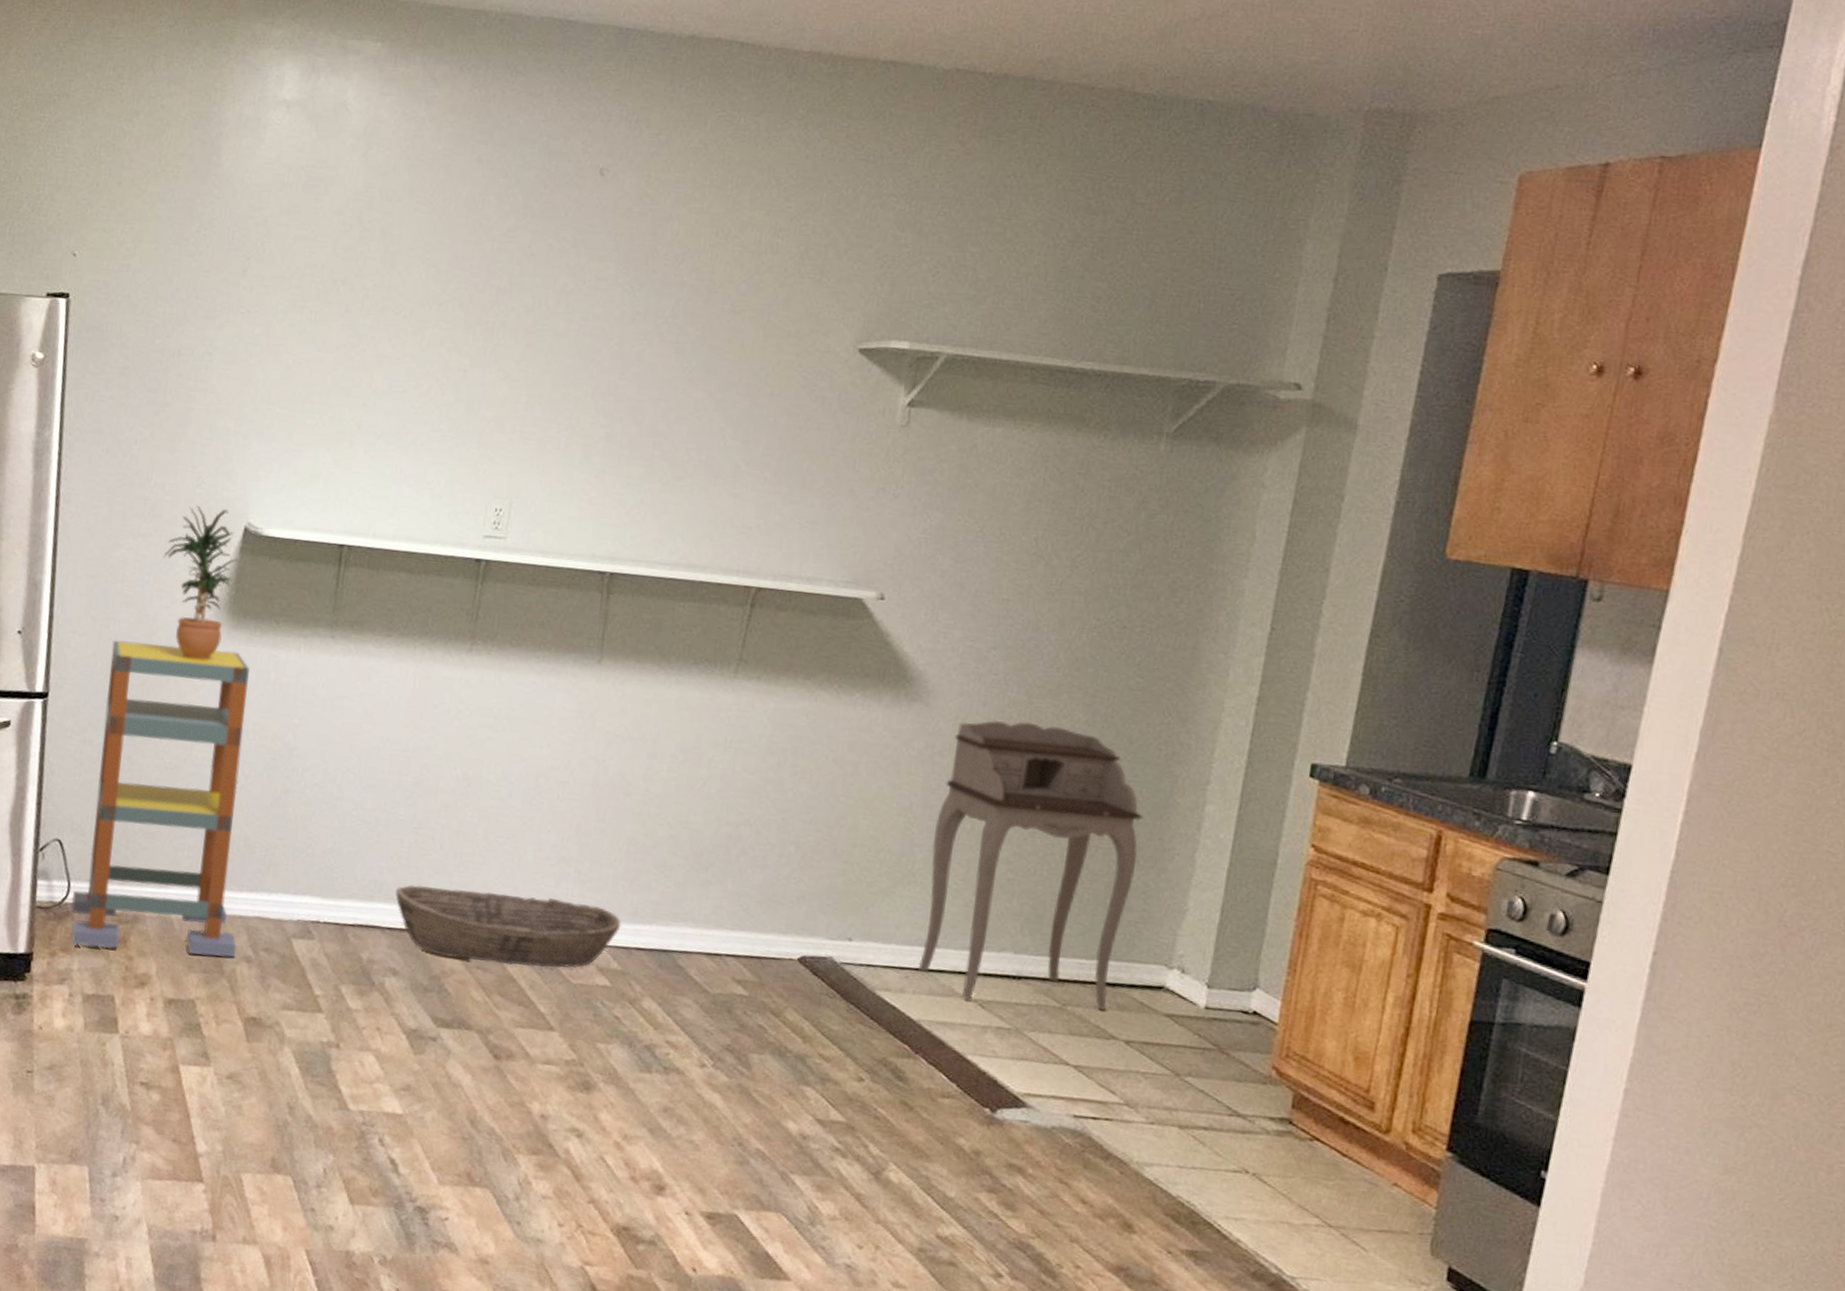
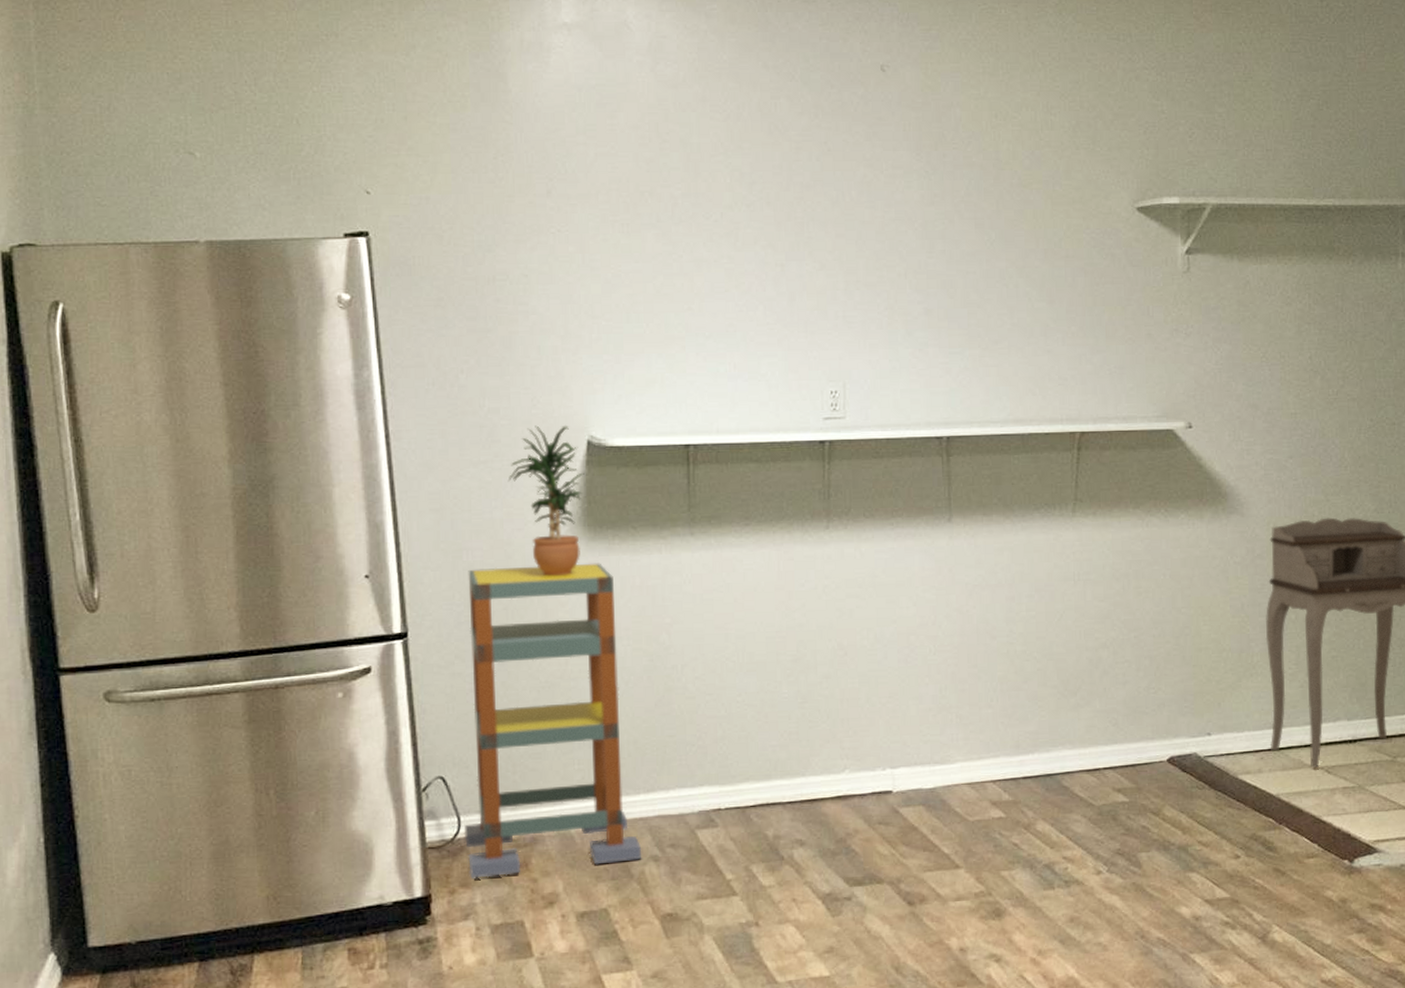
basket: present [395,884,622,968] -> none [791,745,1006,820]

